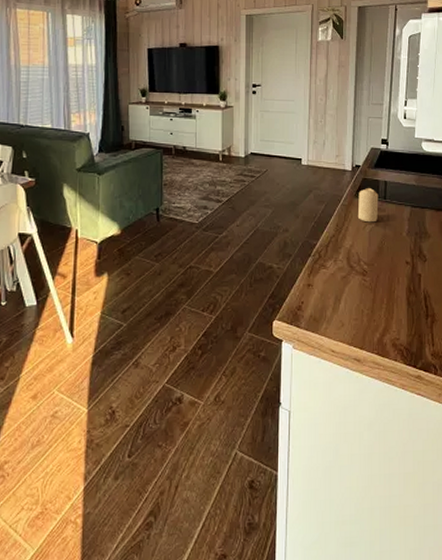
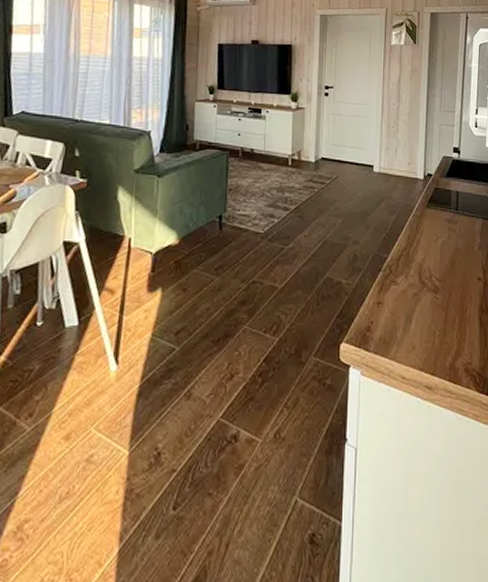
candle: present [357,188,379,223] -> none [429,198,451,235]

